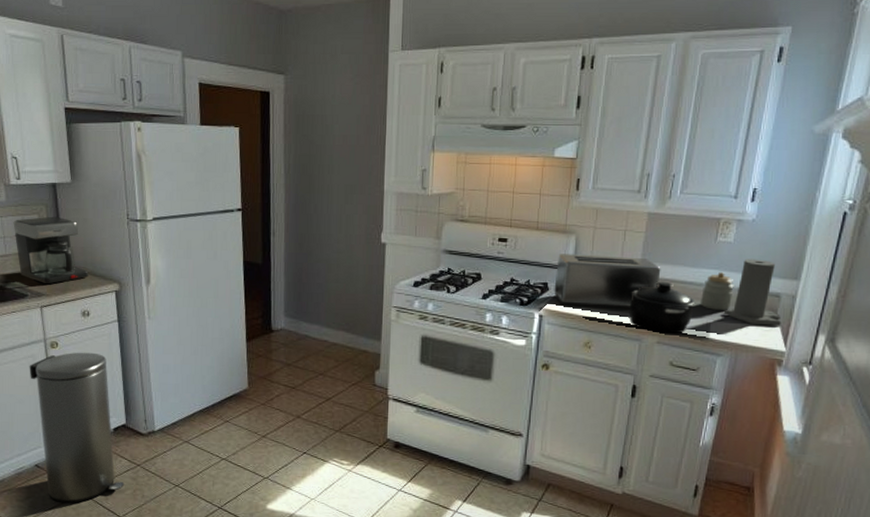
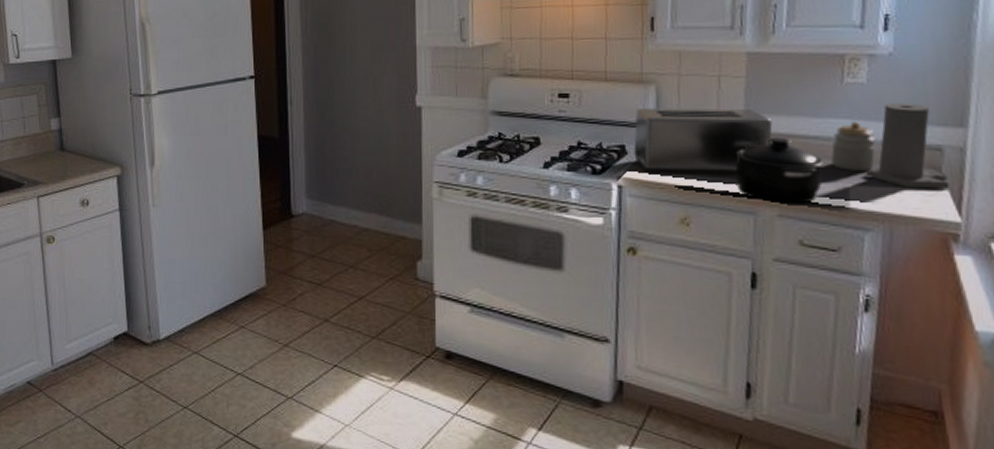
coffee maker: present [13,216,89,285] -> none [11,95,89,171]
pedal bin: present [29,352,125,504] -> none [23,247,126,430]

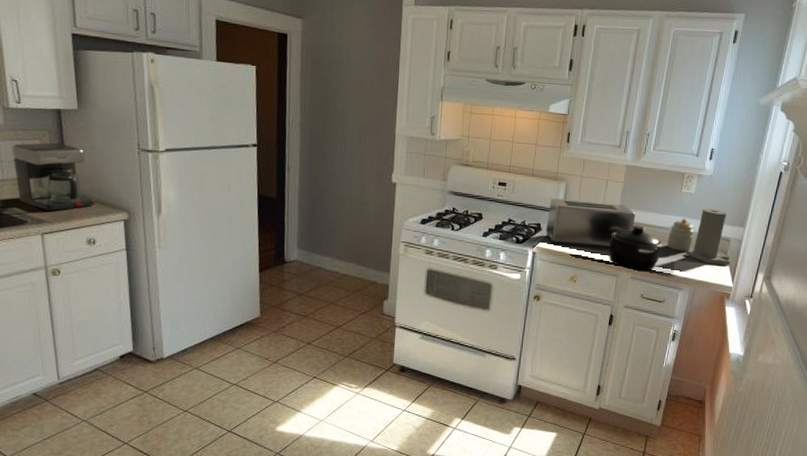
coffee maker: none [11,95,89,171] -> present [12,142,95,212]

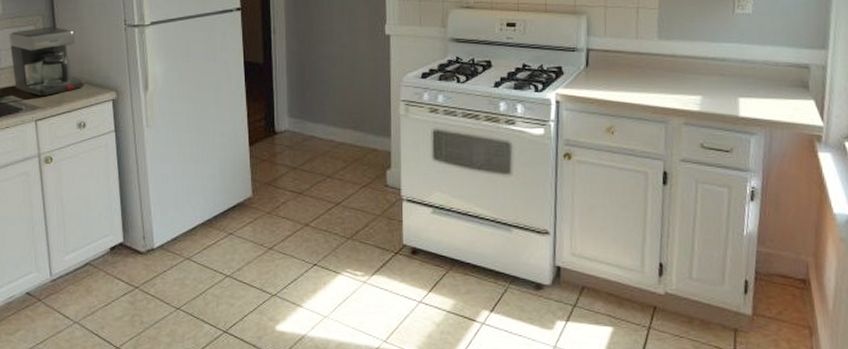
toaster: present [545,198,636,249] -> none [569,35,680,91]
saucepan: present [608,225,663,271] -> none [650,58,720,114]
jar: present [666,219,695,251] -> none [724,46,760,86]
paper towel: present [685,208,730,266] -> none [751,30,815,100]

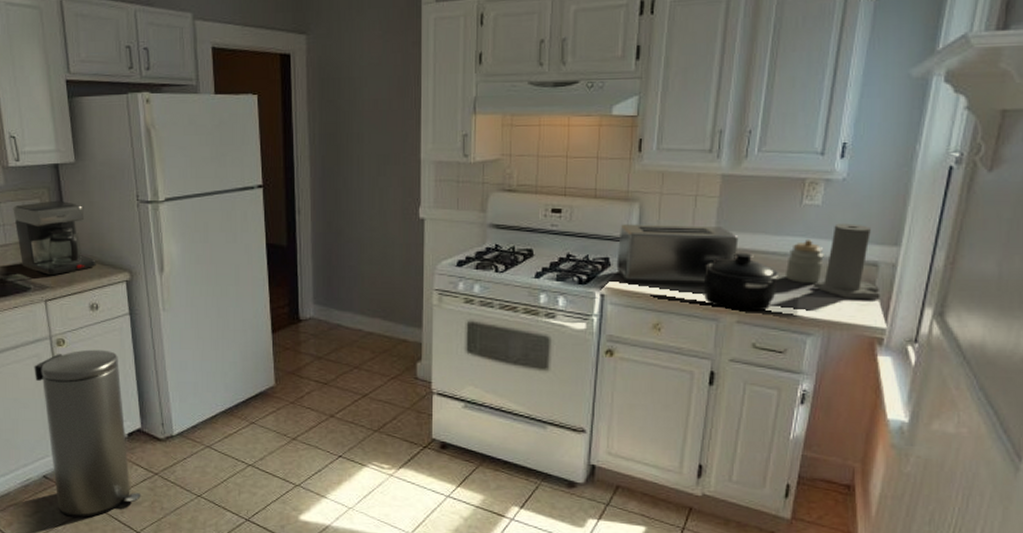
pedal bin: none [22,166,122,335] -> present [34,349,141,518]
toaster: none [569,35,680,91] -> present [616,224,739,285]
saucepan: none [650,58,720,114] -> present [703,252,780,312]
jar: none [724,46,760,86] -> present [784,240,824,283]
paper towel: none [751,30,815,100] -> present [812,223,881,300]

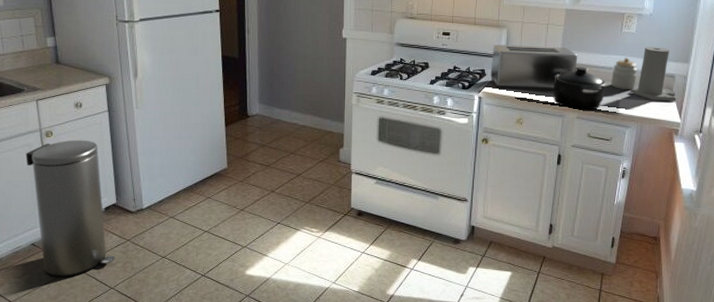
coffee maker: present [13,200,96,276] -> none [10,19,81,80]

